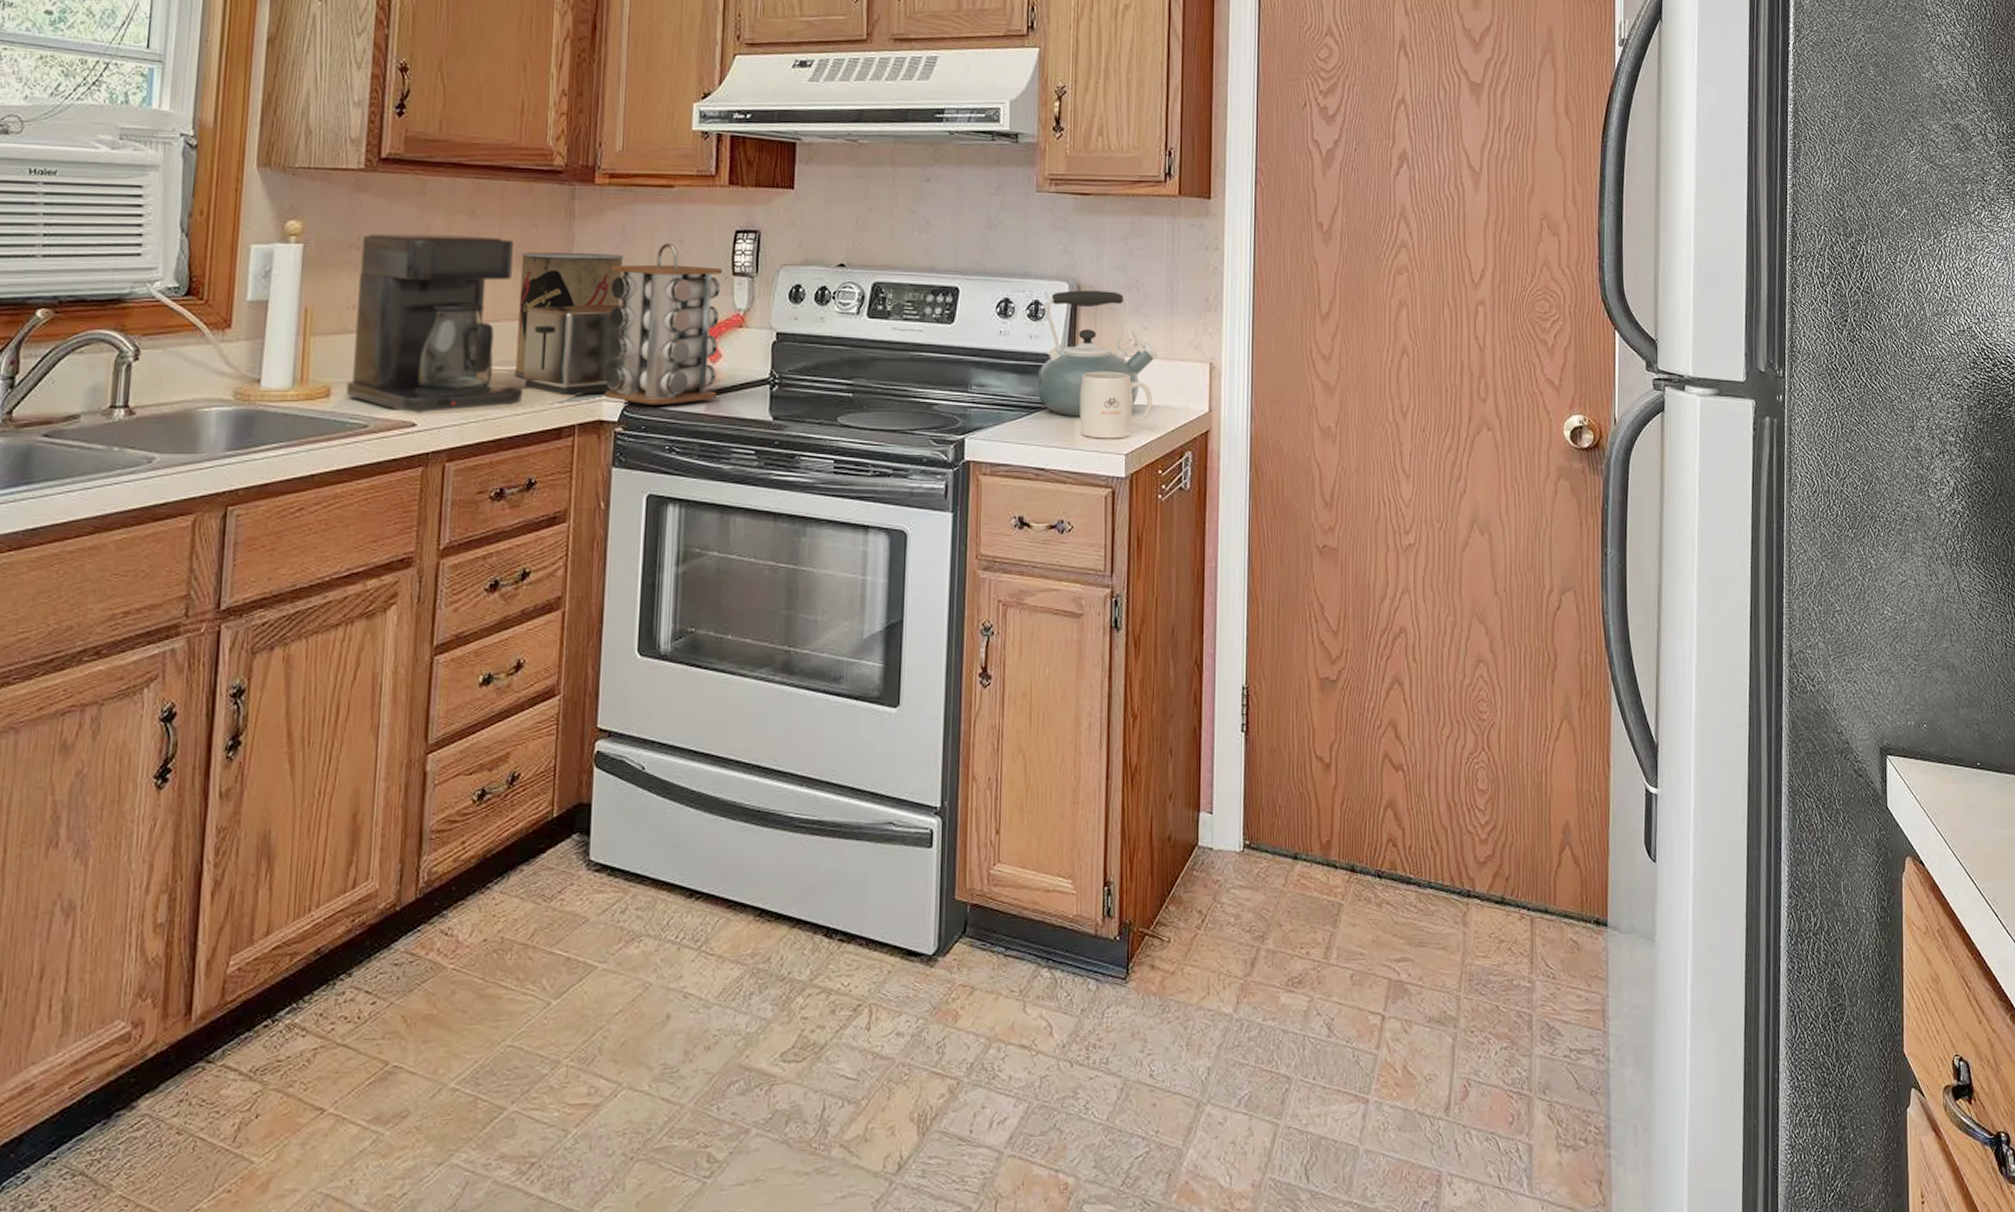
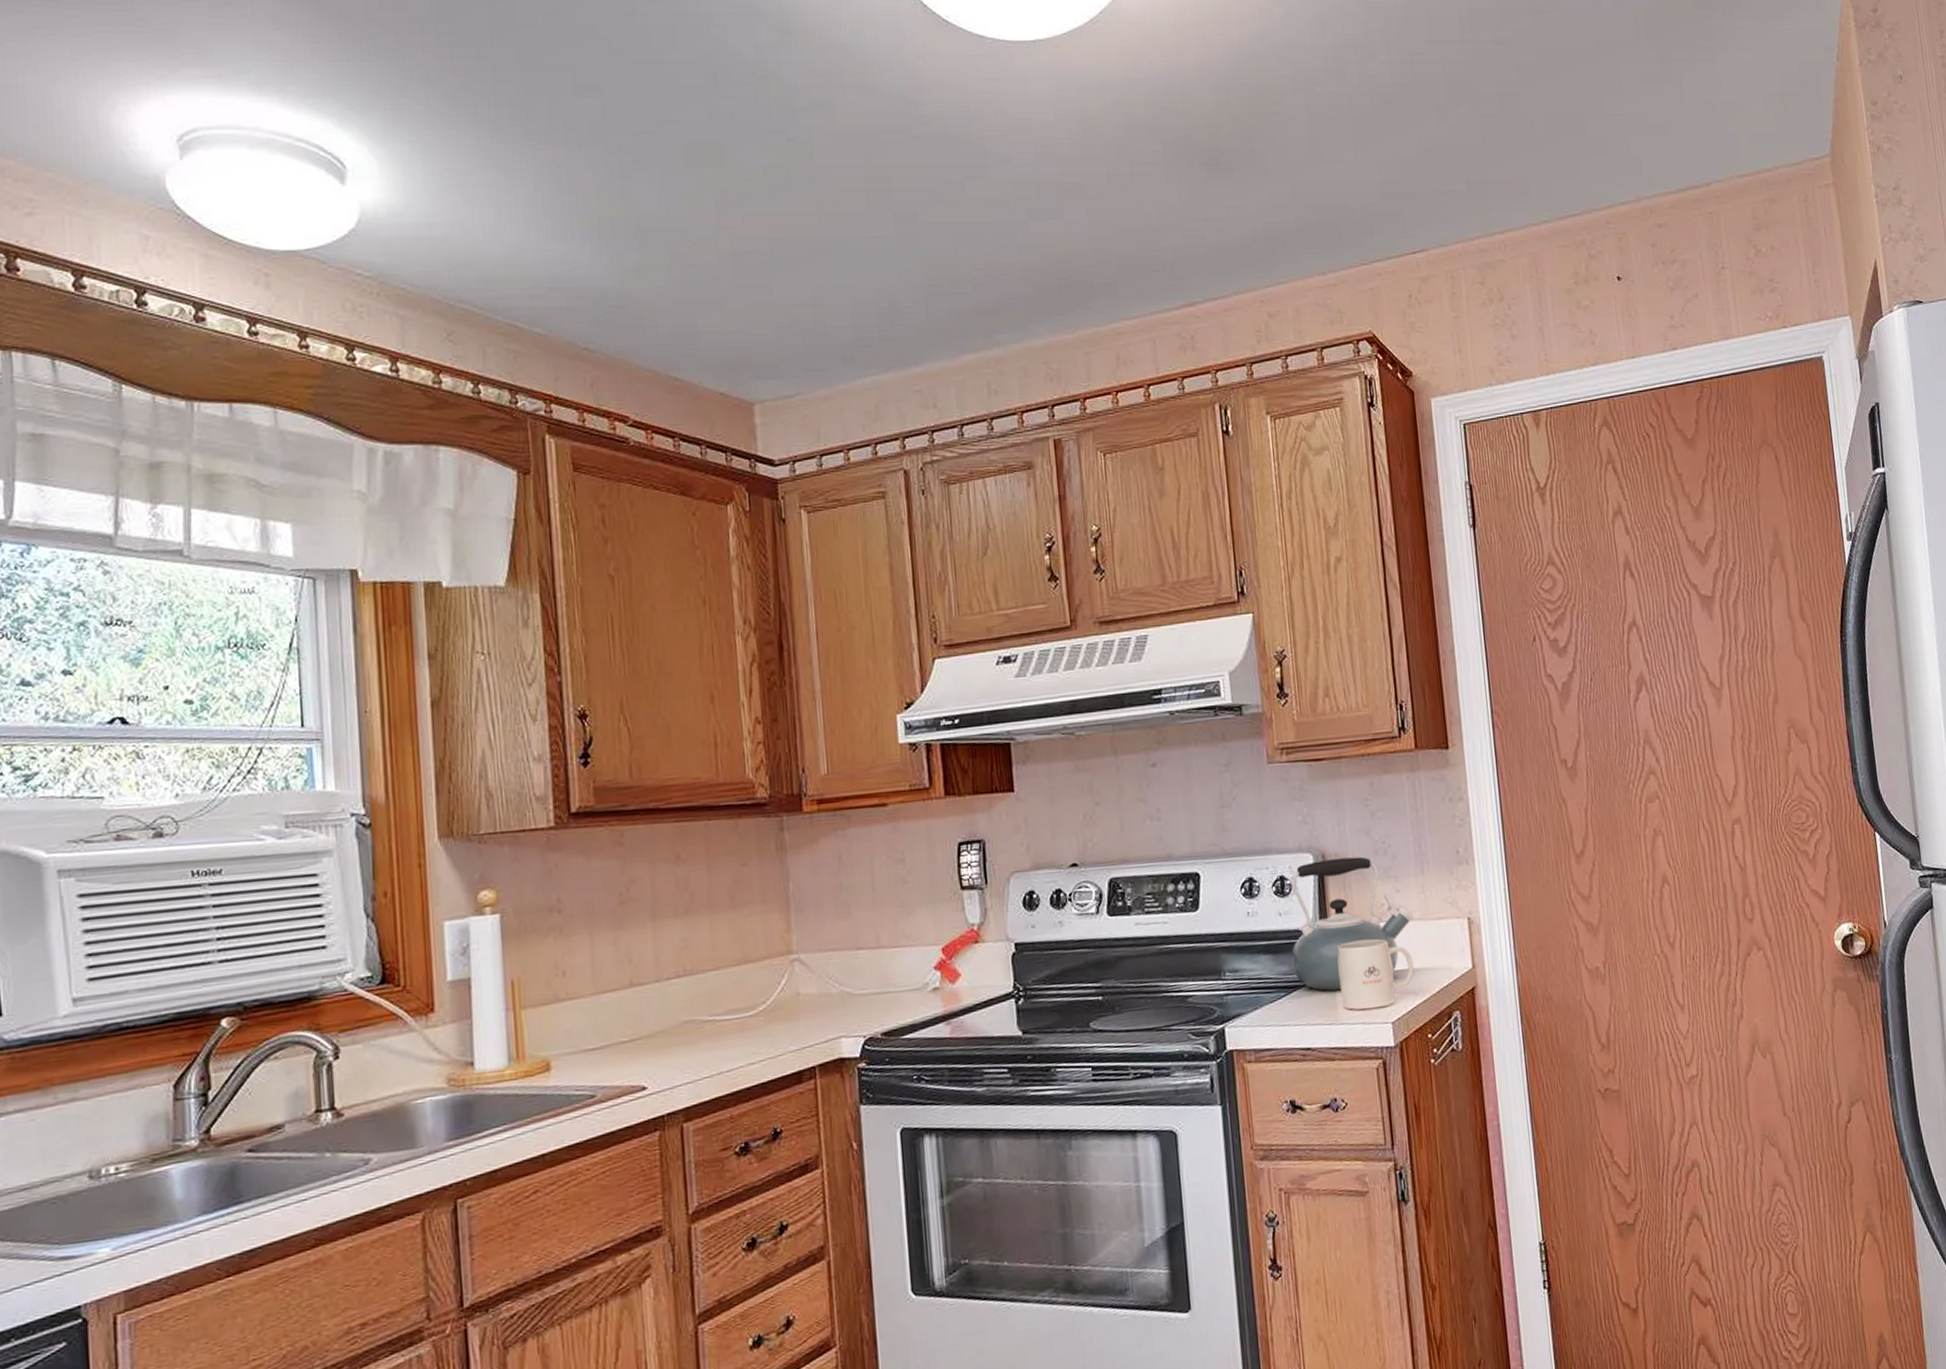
coffee maker: present [345,233,522,413] -> none [562,881,756,1076]
tin can: present [514,252,624,377] -> none [734,883,847,1024]
toaster: present [523,304,622,396] -> none [748,934,854,1038]
spice rack: present [605,244,722,406] -> none [832,865,961,1038]

